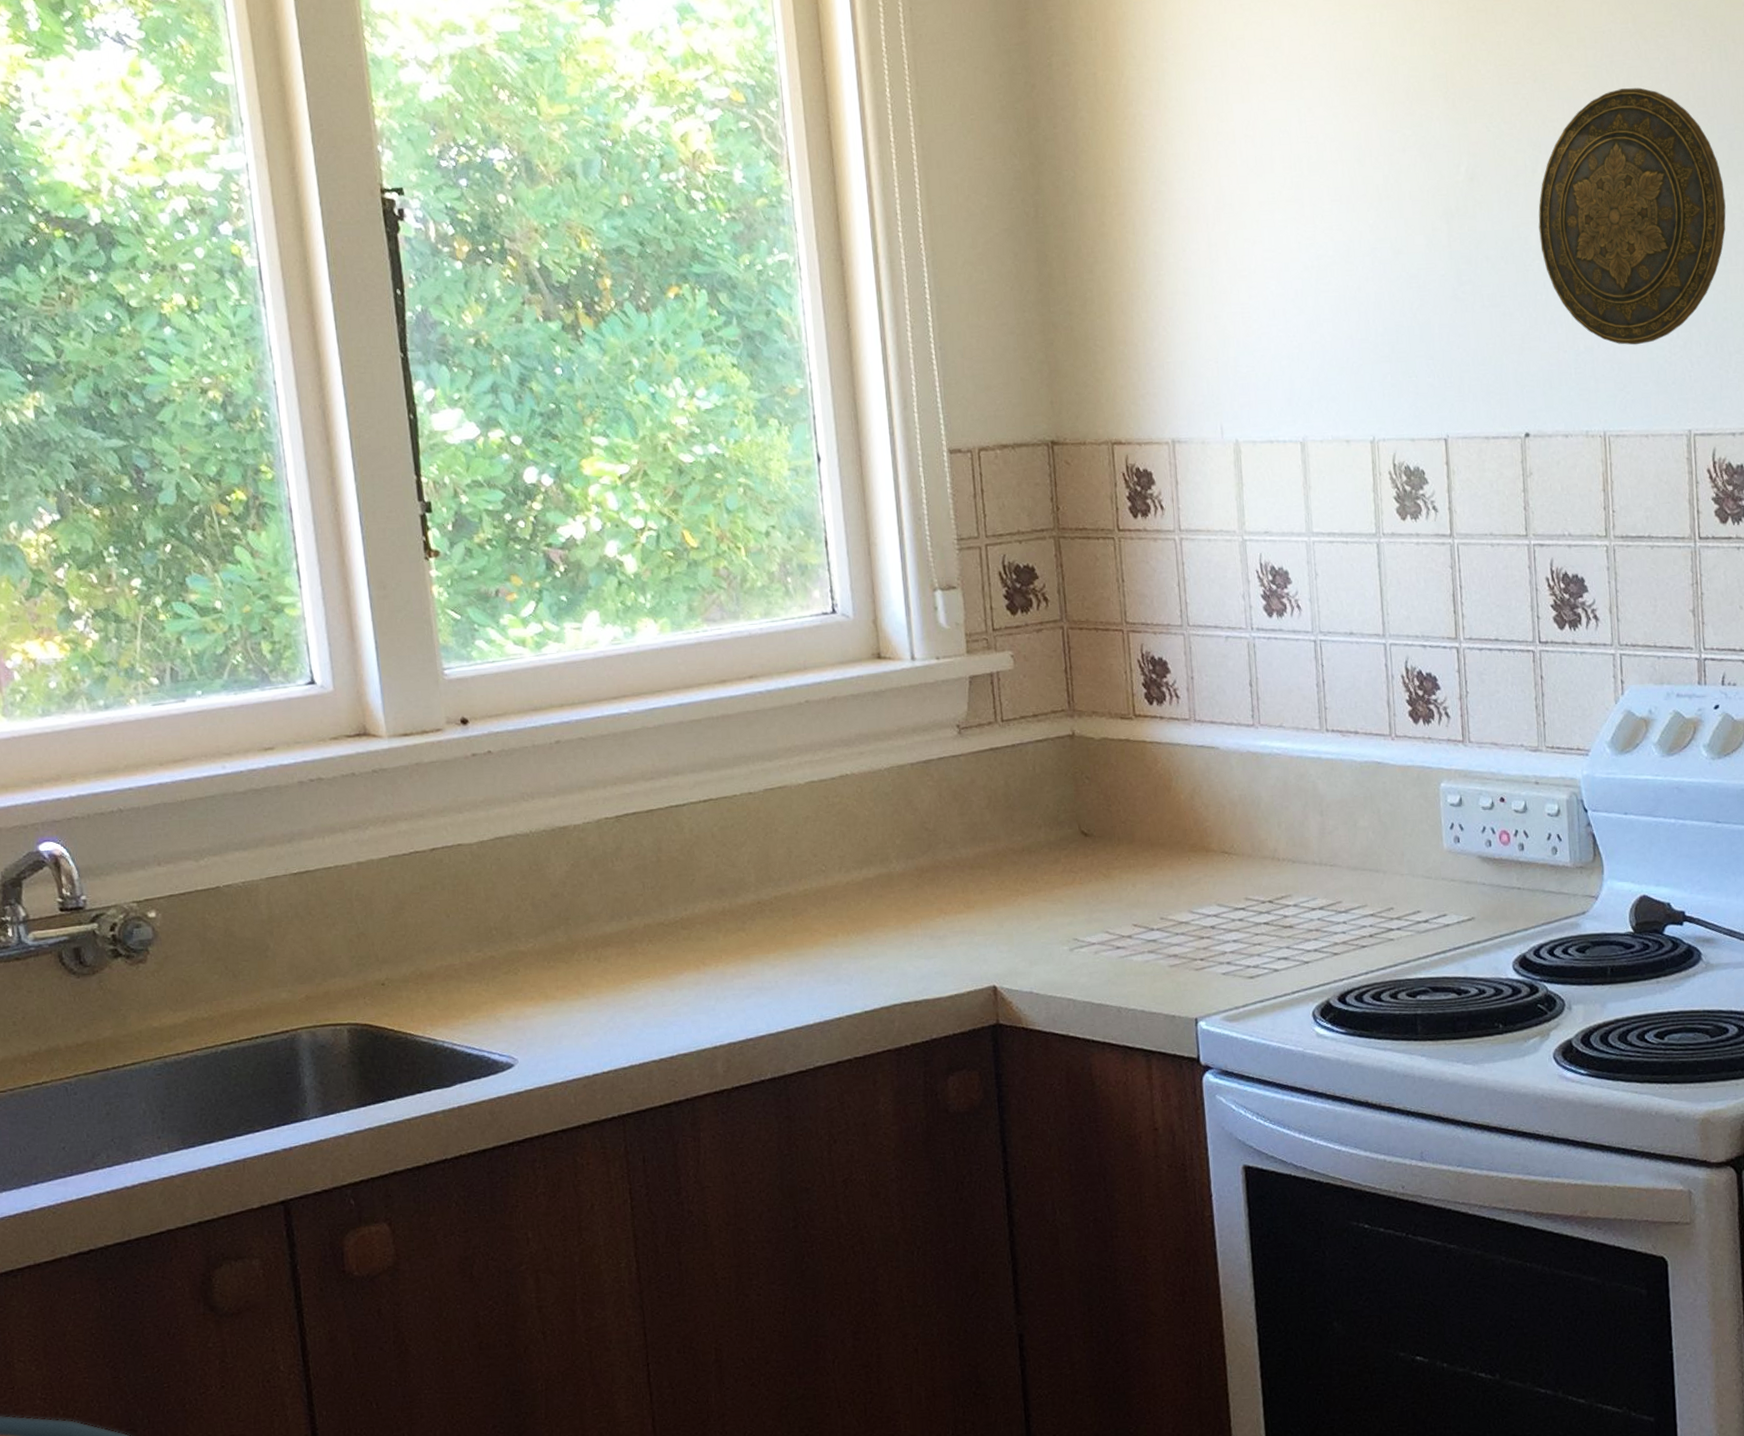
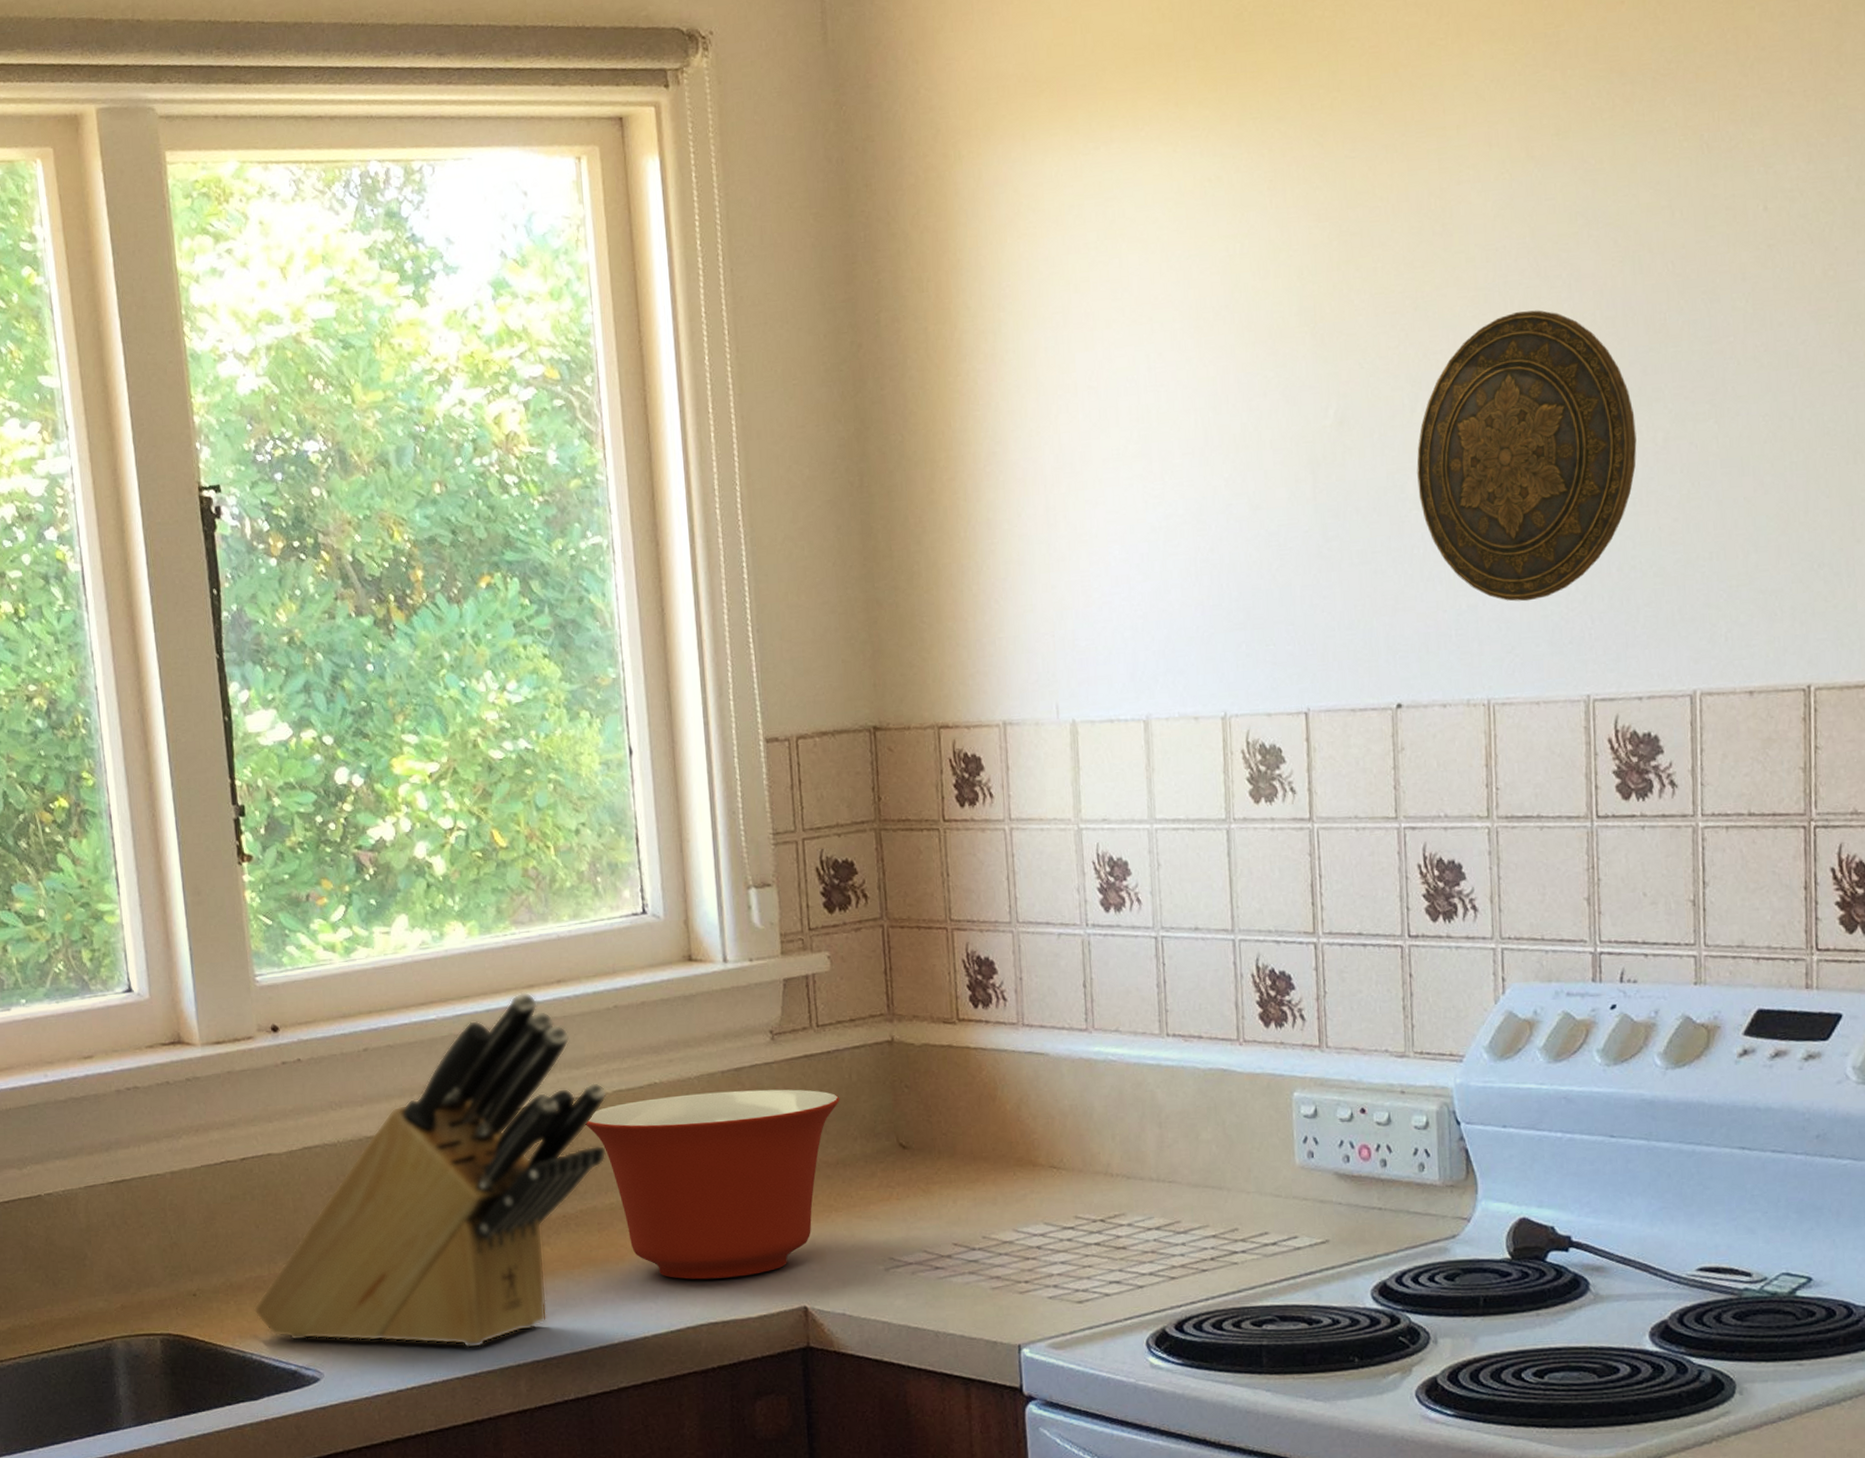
knife block: none [445,687,800,1032] -> present [254,992,607,1349]
mixing bowl: none [778,780,1025,962] -> present [584,1089,840,1280]

